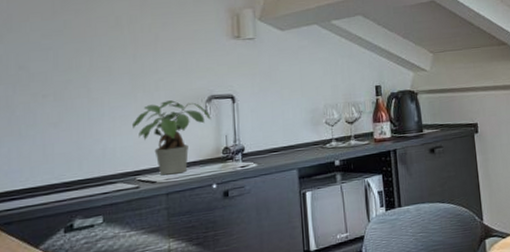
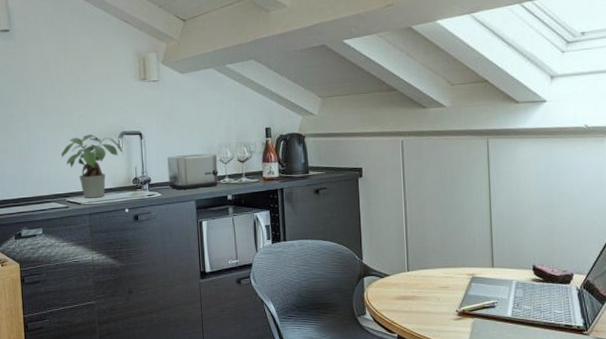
toaster: none [264,115,324,158] -> present [167,153,219,190]

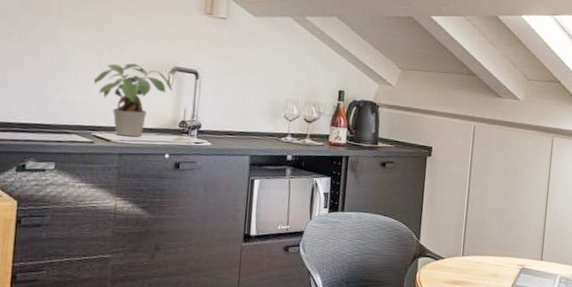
toaster: present [167,153,219,190] -> none [221,103,281,144]

